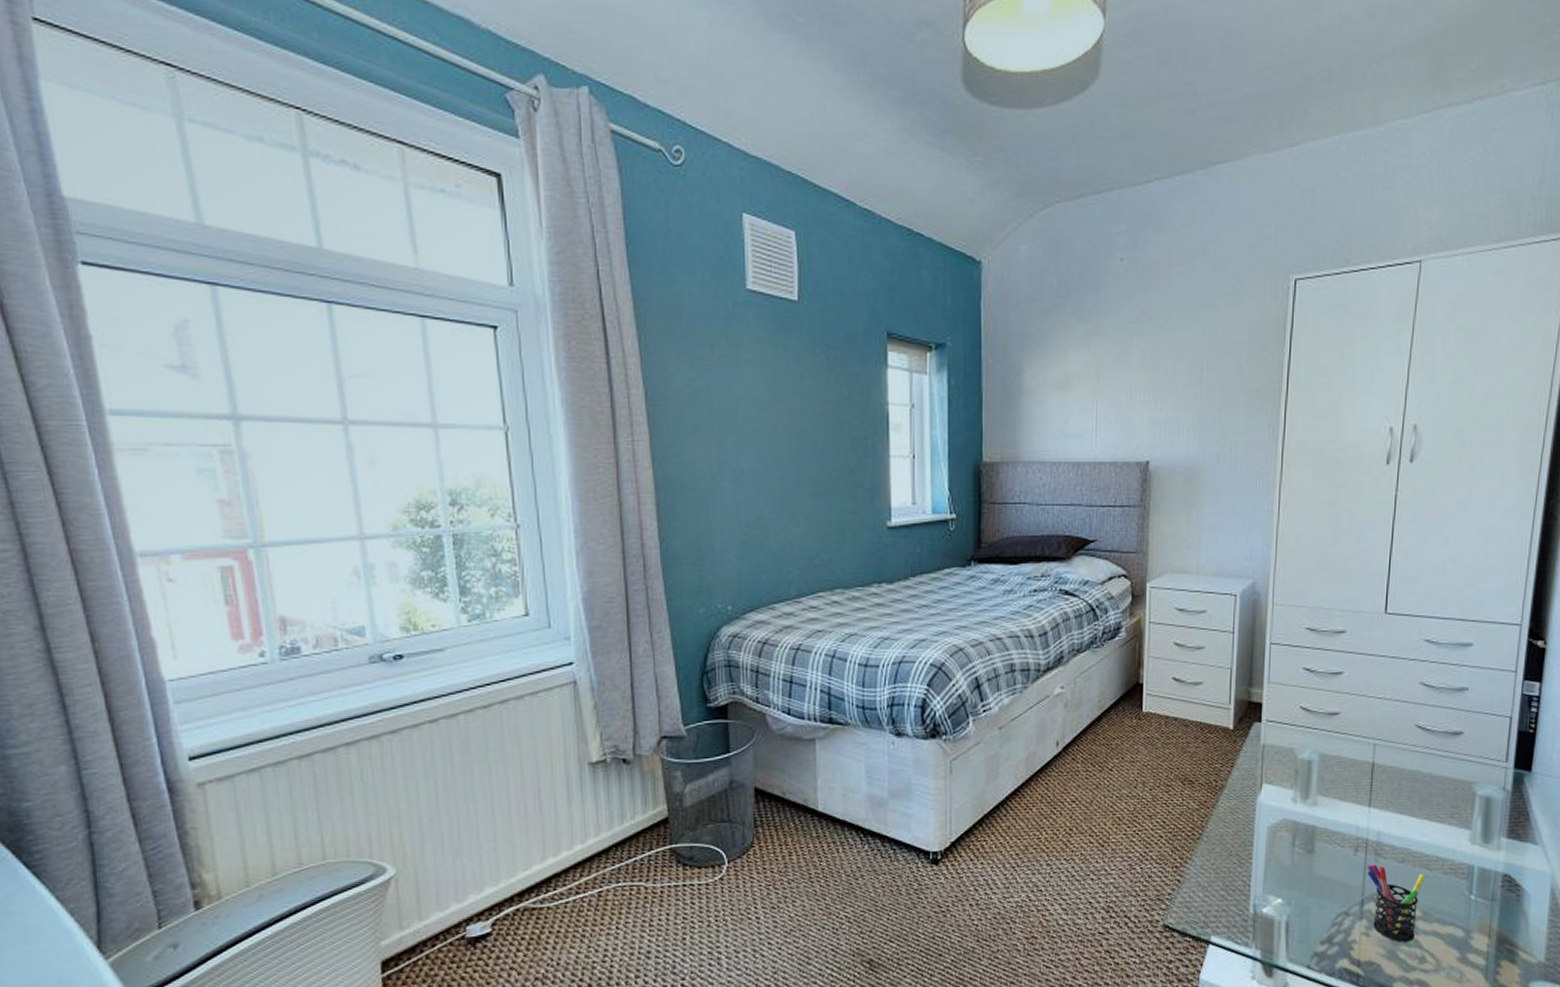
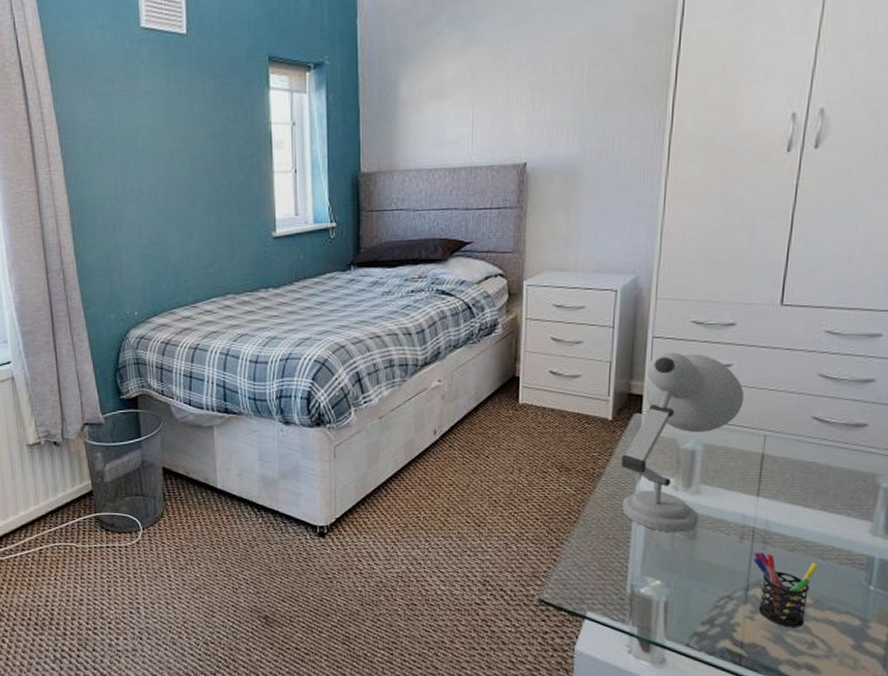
desk lamp: none [1243,659,1355,847] -> present [621,352,745,533]

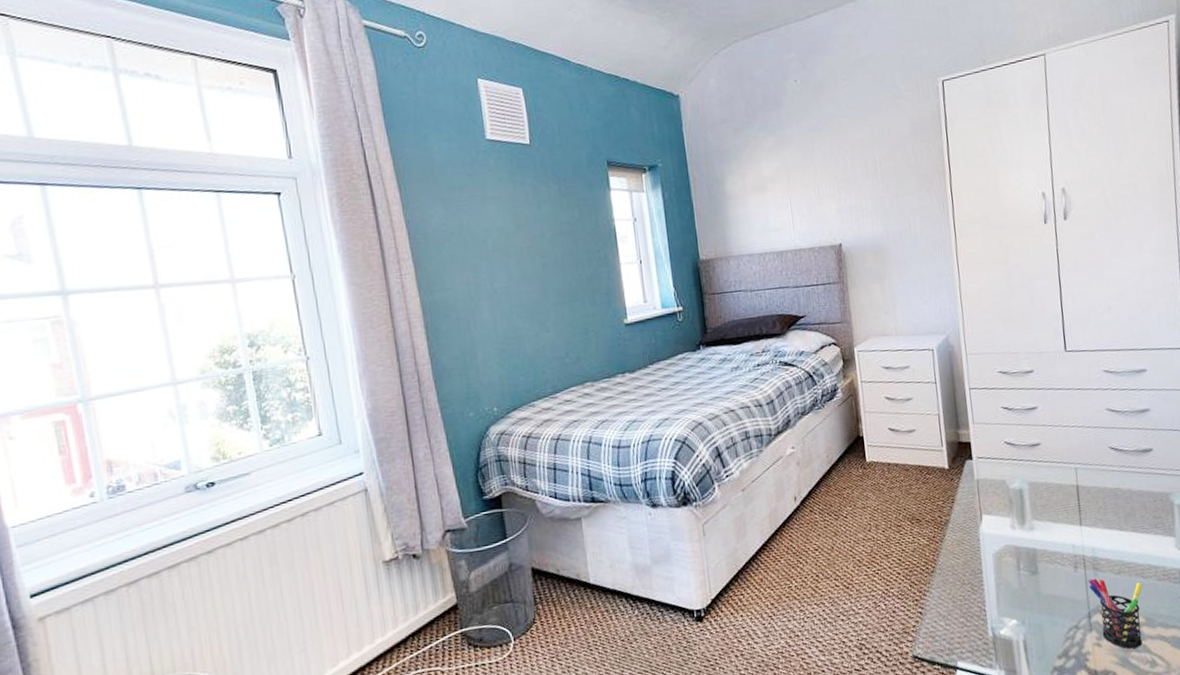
desk lamp: present [621,352,745,533] -> none [962,400,1053,571]

